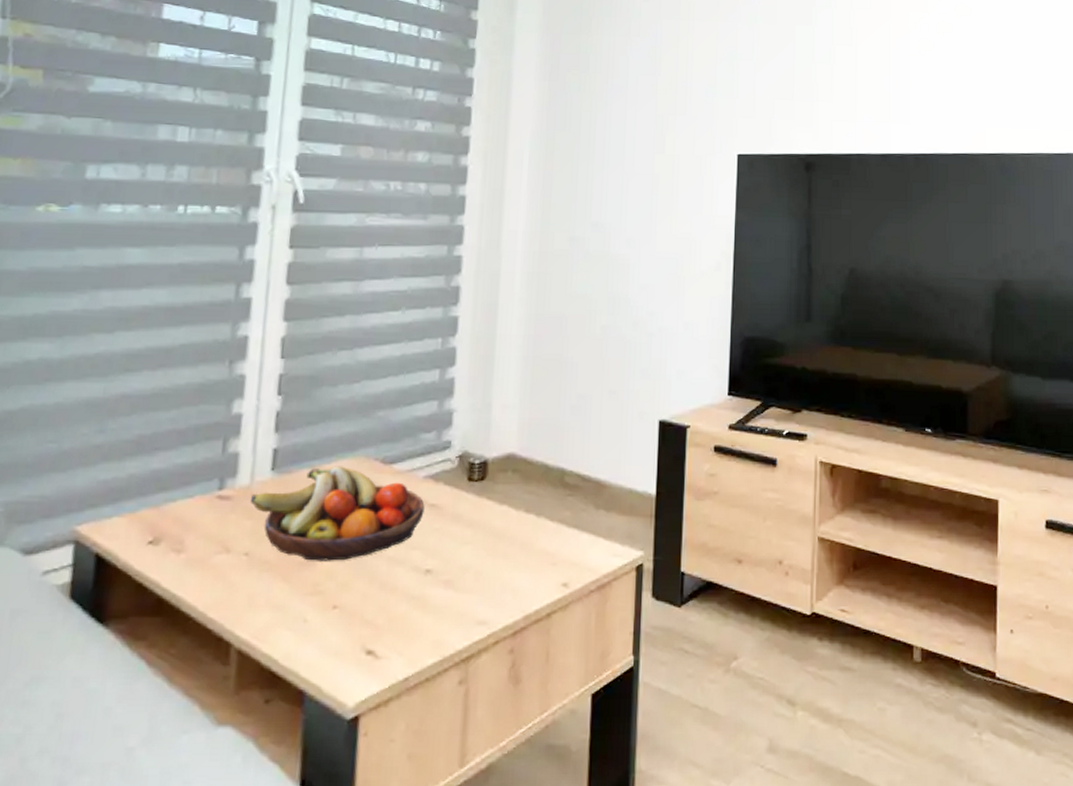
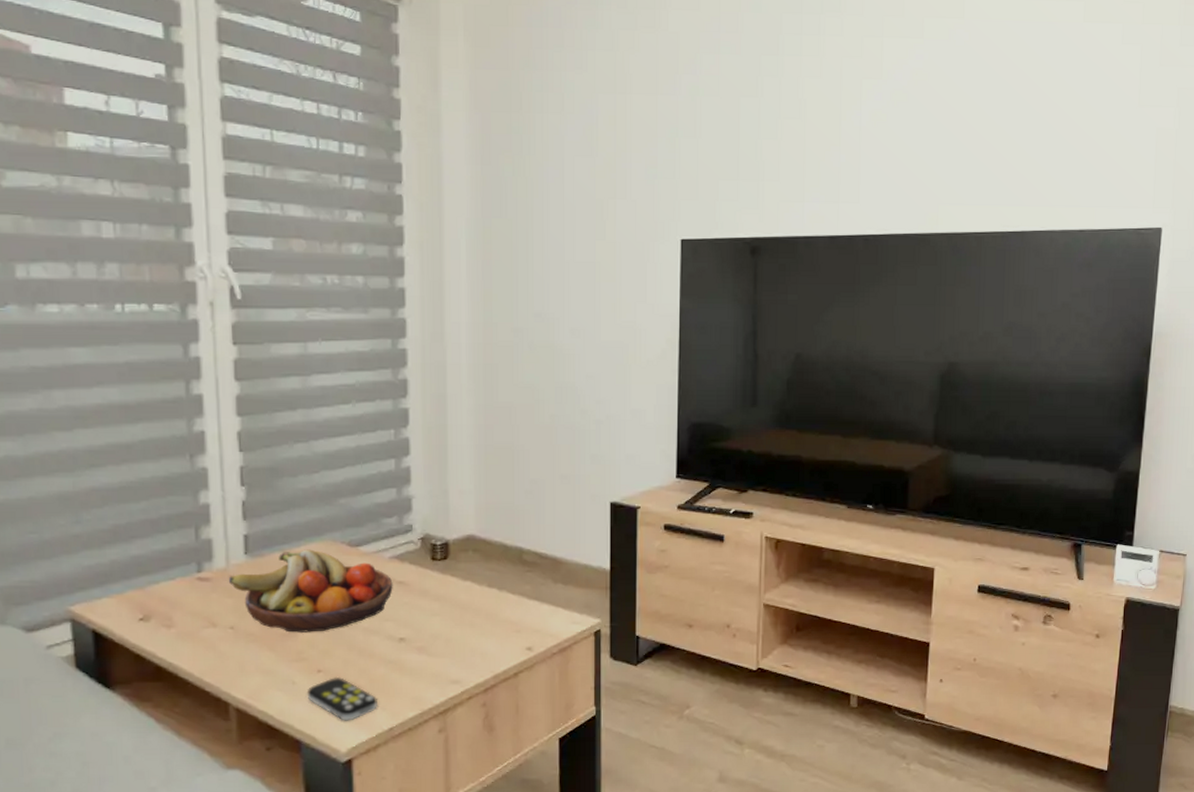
remote control: none [317,614,395,668] -> present [307,676,379,721]

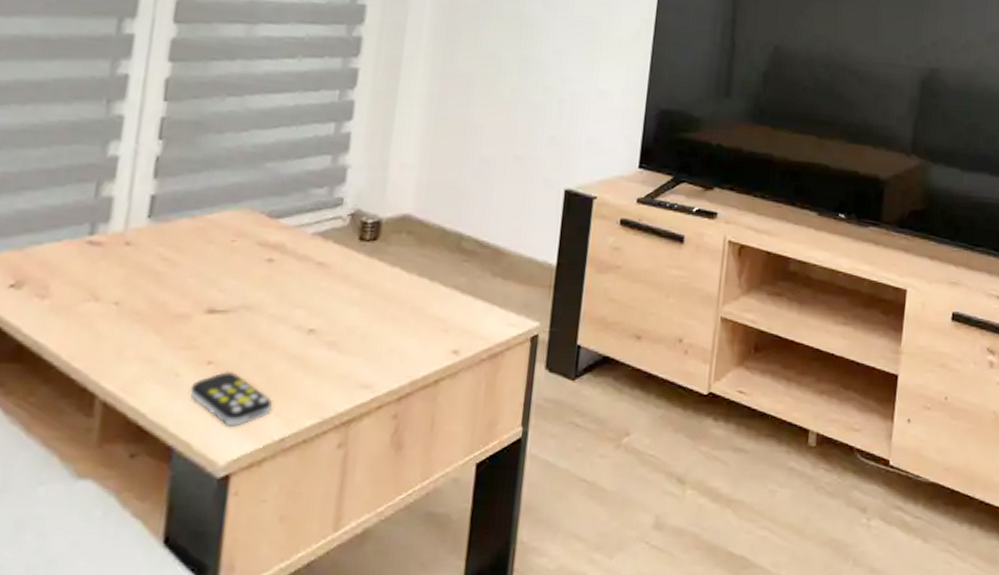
fruit bowl: present [228,549,393,633] -> none [123,217,312,315]

